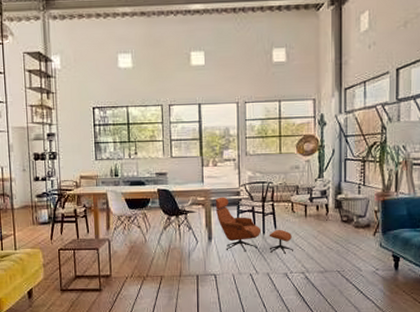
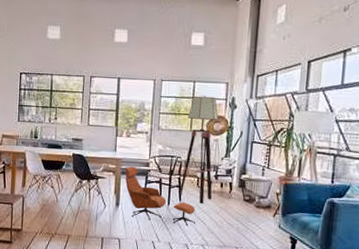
floor lamp: none [273,115,309,229] -> present [179,96,219,203]

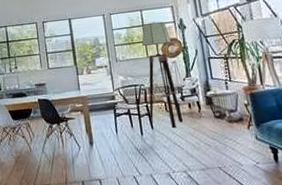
lounge chair: present [125,166,196,226] -> none [92,102,174,155]

